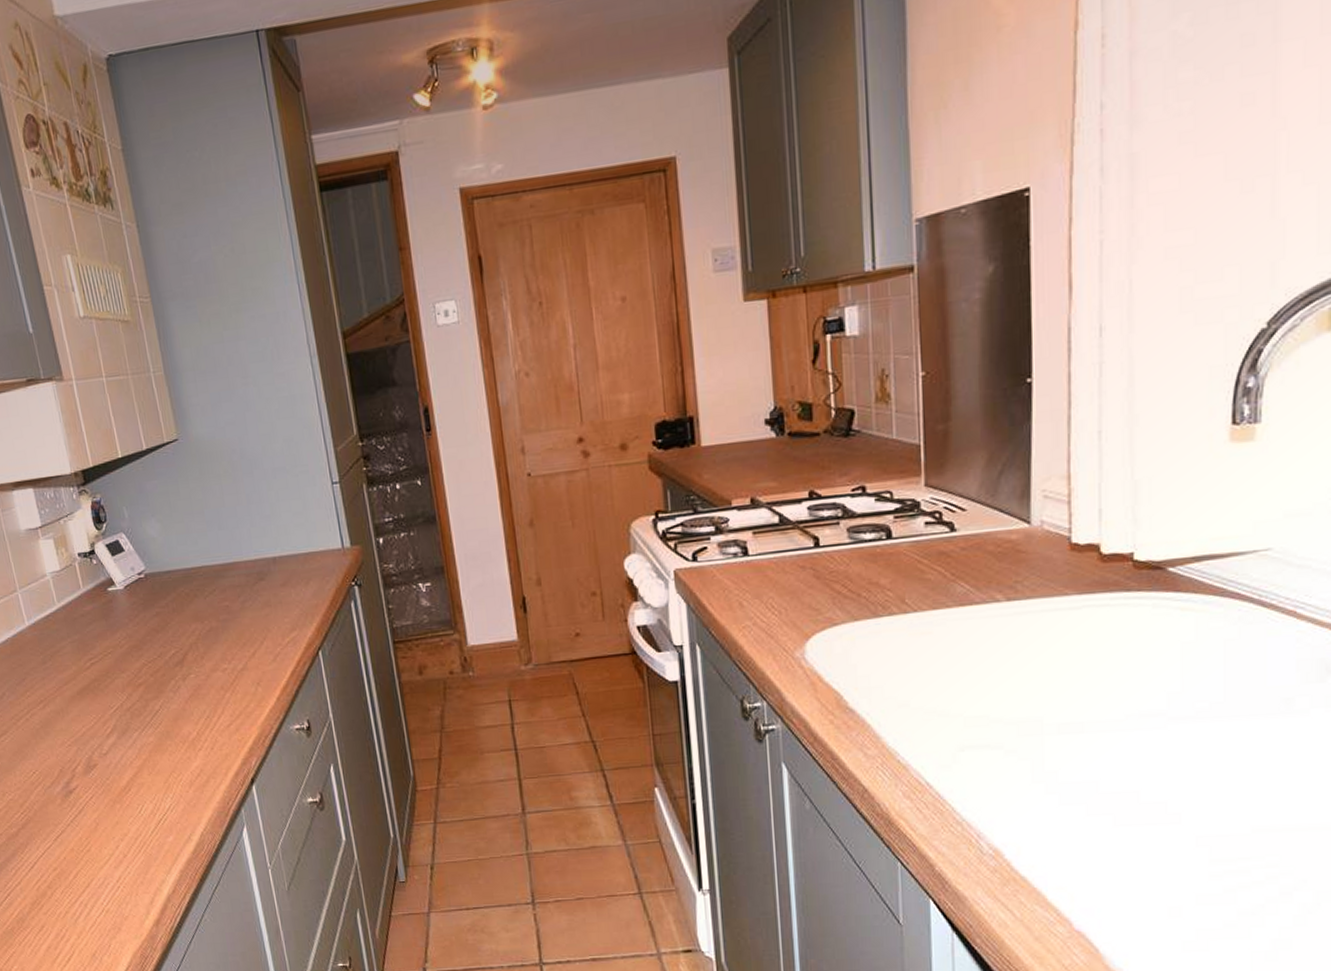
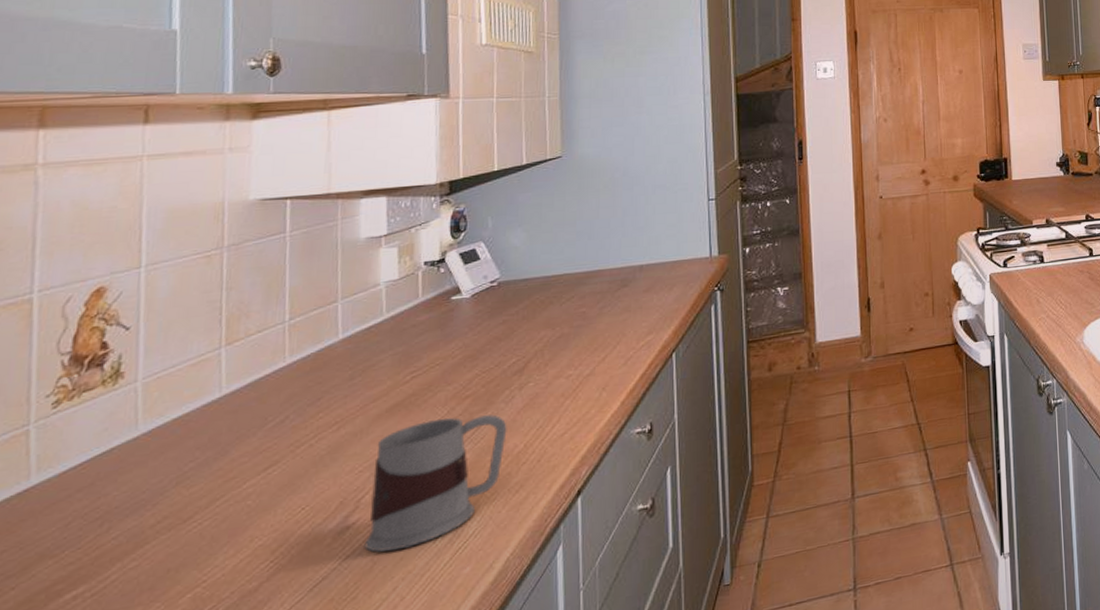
mug: none [77,702,181,816] -> present [364,414,507,552]

